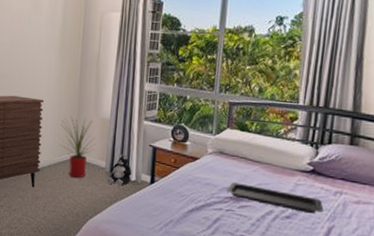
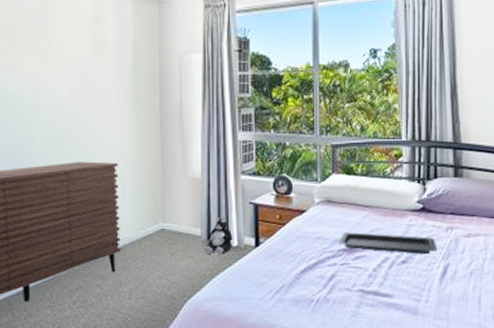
house plant: present [60,116,96,178] -> none [142,179,187,253]

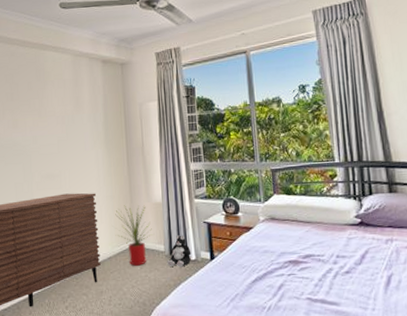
house plant: none [142,179,187,253] -> present [115,205,152,266]
serving tray: present [339,232,437,254] -> none [284,245,379,265]

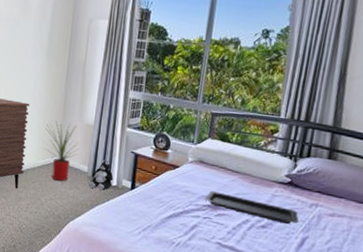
serving tray: none [284,245,379,265] -> present [204,191,299,224]

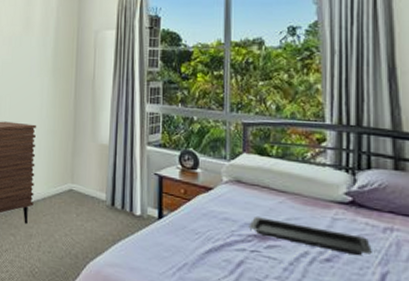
house plant: present [44,120,79,181] -> none [55,142,94,213]
plush toy: present [88,159,114,191] -> none [107,184,137,222]

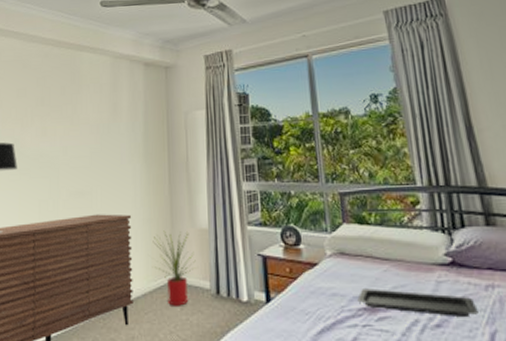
house plant: none [55,142,94,213] -> present [153,230,196,306]

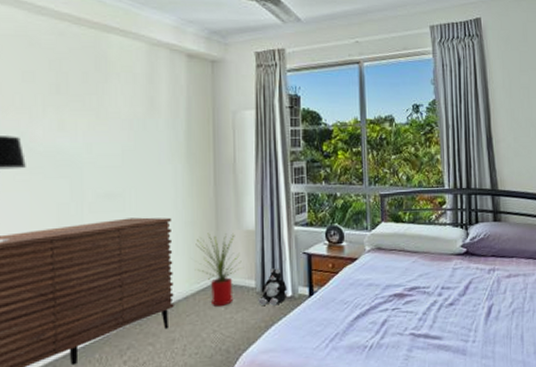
plush toy: none [213,269,243,310] -> present [258,268,287,306]
serving tray: present [357,289,479,316] -> none [389,277,482,296]

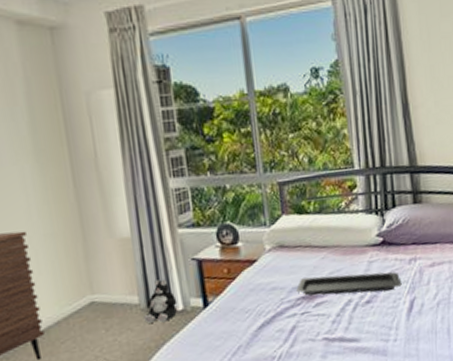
house plant: present [196,233,242,306] -> none [60,243,120,329]
serving tray: none [389,277,482,296] -> present [296,272,402,296]

